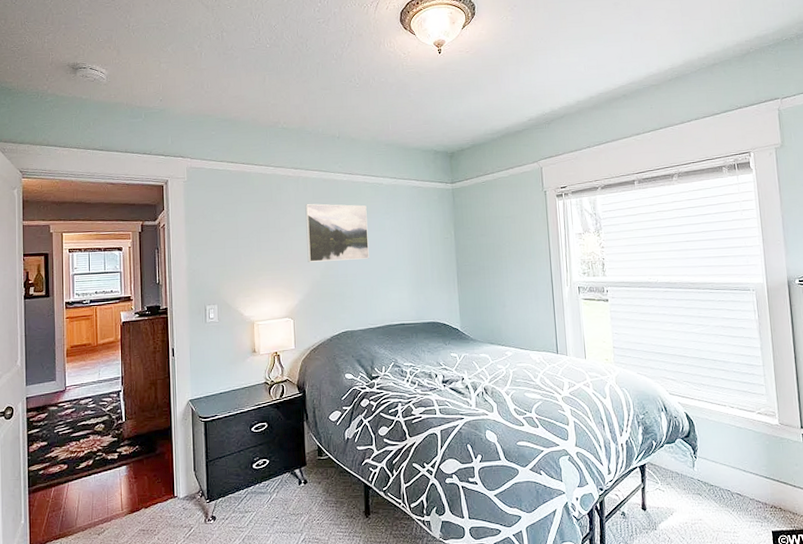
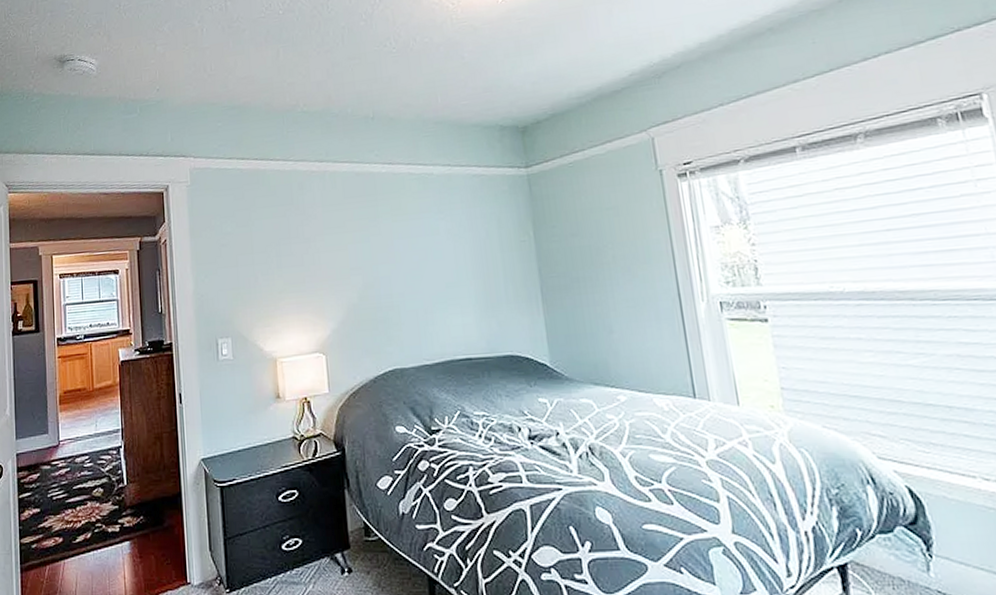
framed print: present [305,204,369,262] -> none [334,203,420,280]

